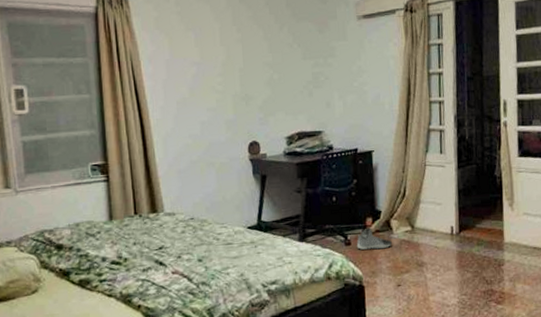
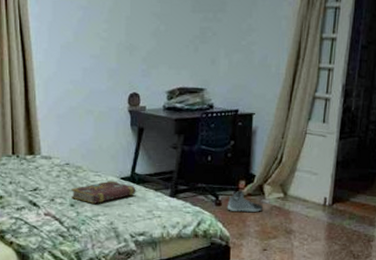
book: none [198,231,264,257] -> present [71,180,136,204]

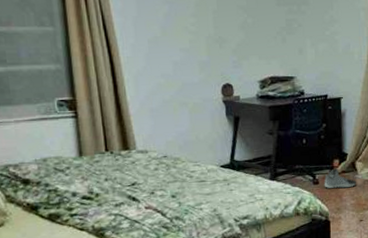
book: present [71,180,136,204] -> none [171,169,237,193]

